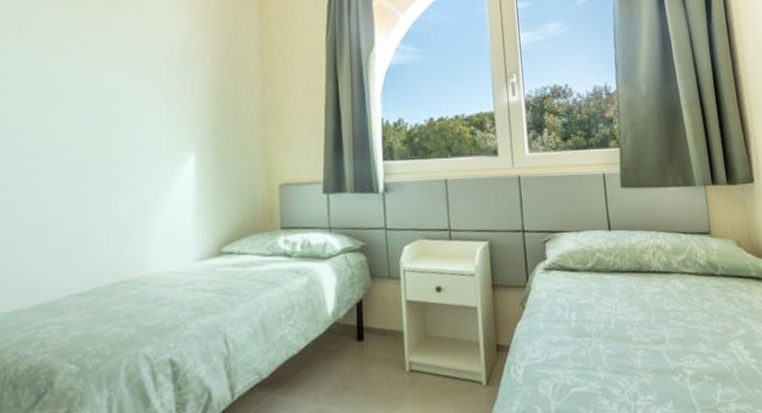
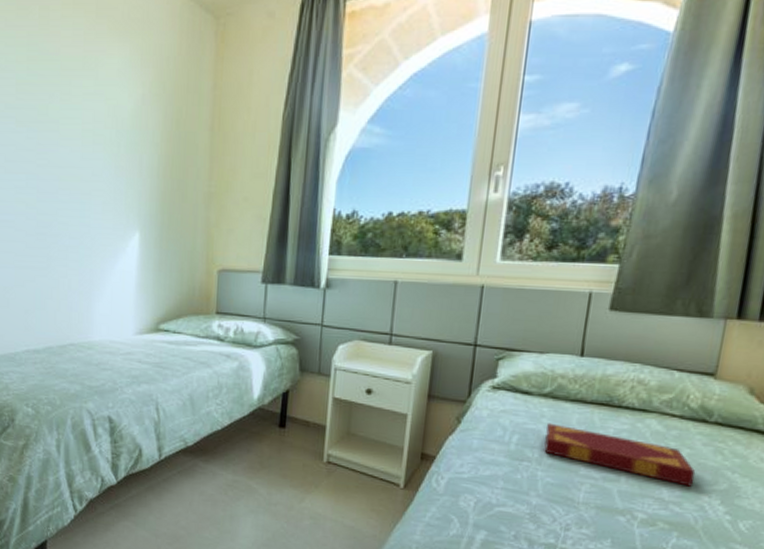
hardback book: none [597,296,721,337] -> present [544,423,696,487]

